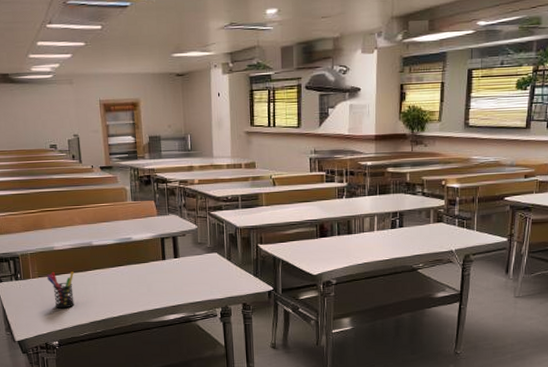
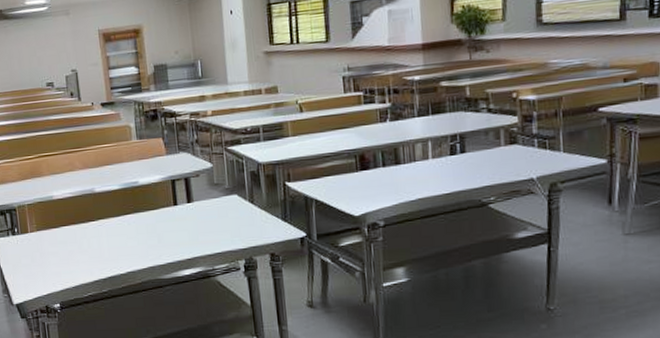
pen holder: present [46,271,75,309] -> none [45,223,77,266]

